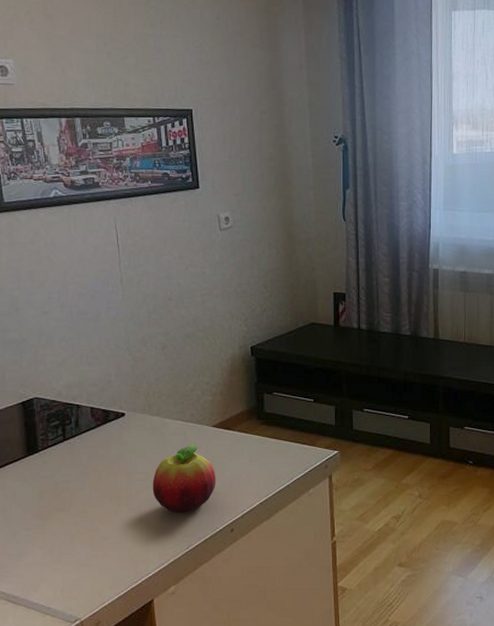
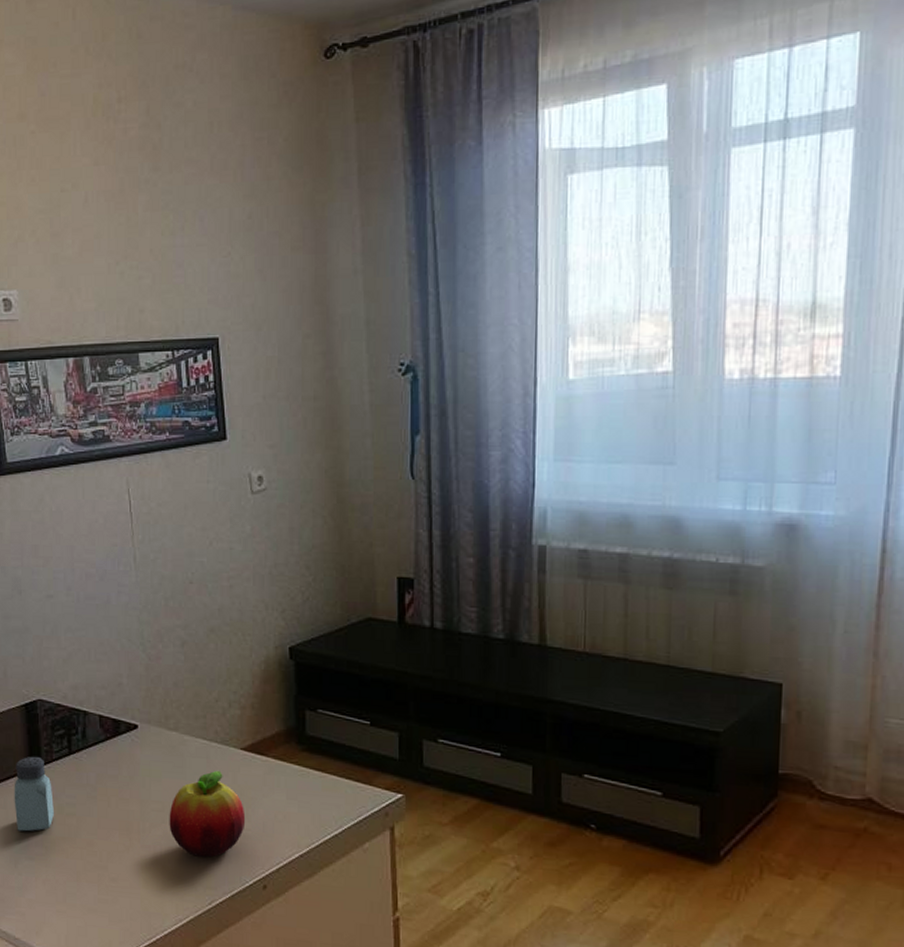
saltshaker: none [12,444,50,508] -> present [14,756,54,832]

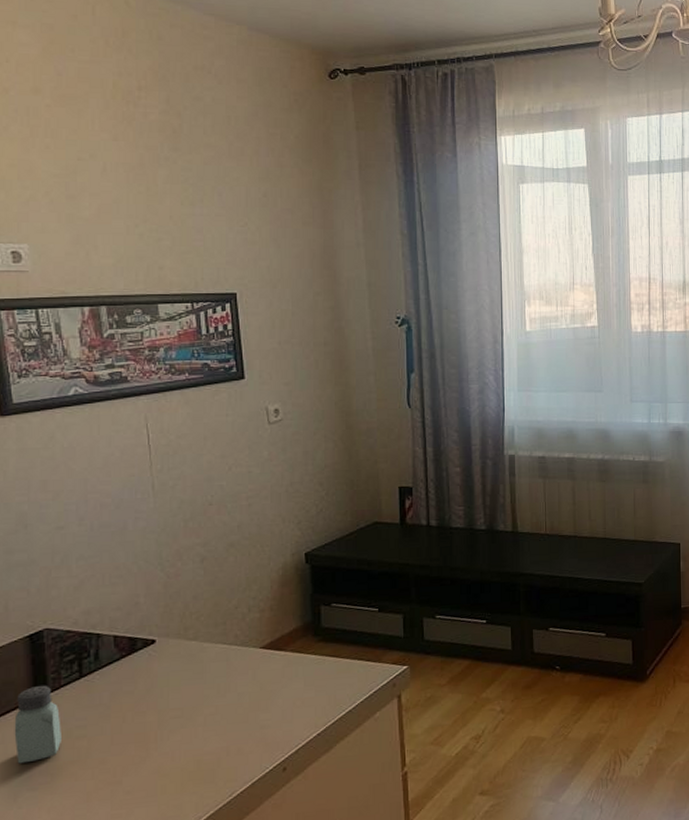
fruit: present [169,770,246,858] -> none [188,670,265,754]

